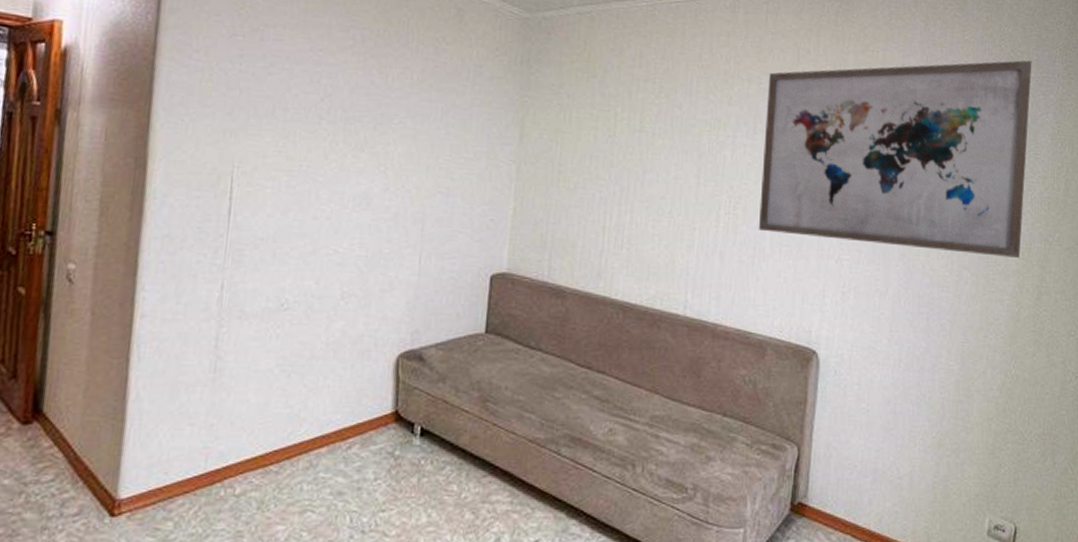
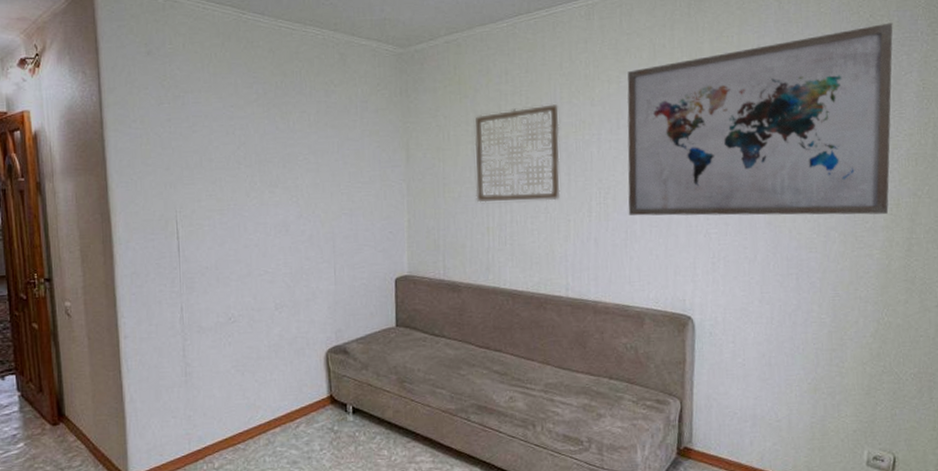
wall art: none [594,96,694,205] -> present [475,104,560,203]

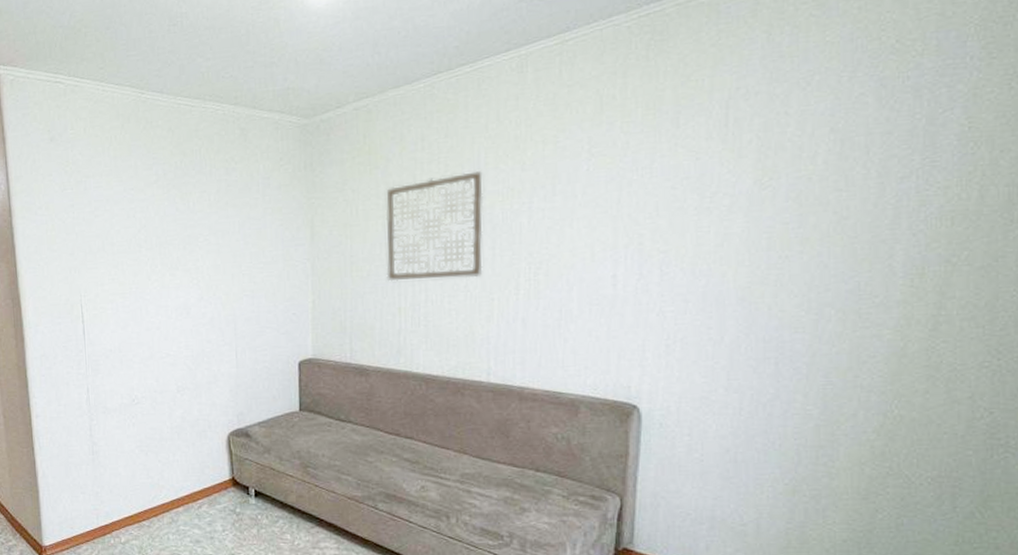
wall art: present [627,23,893,216] -> none [563,47,929,293]

